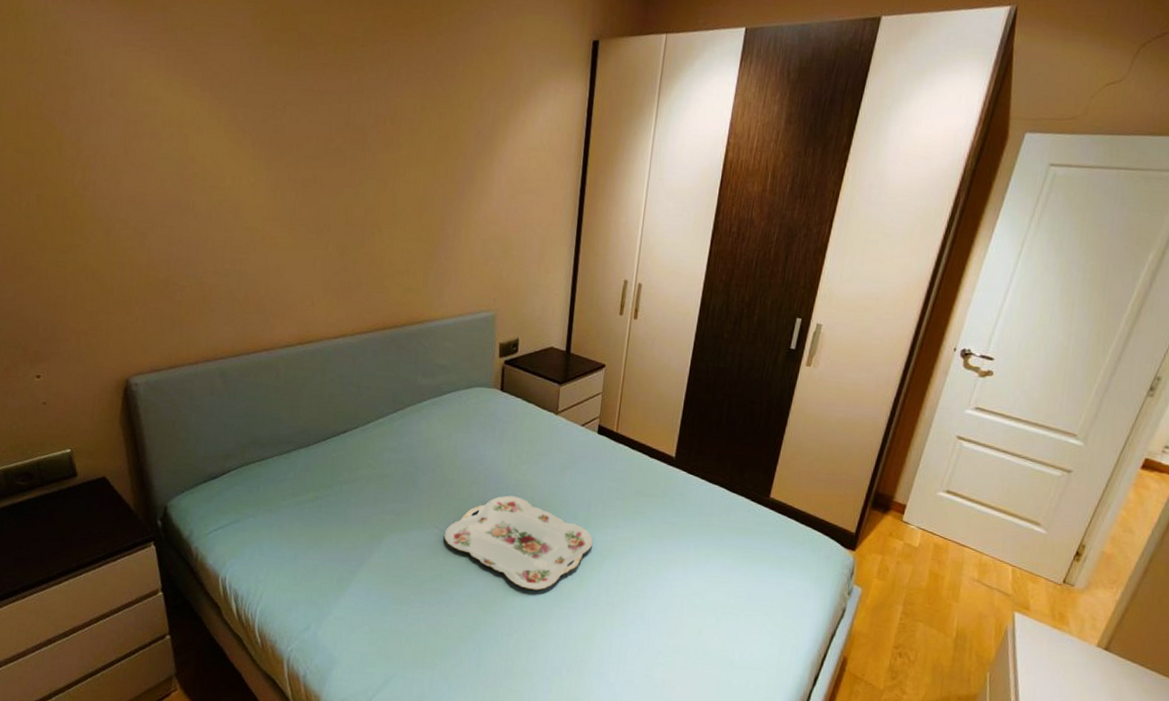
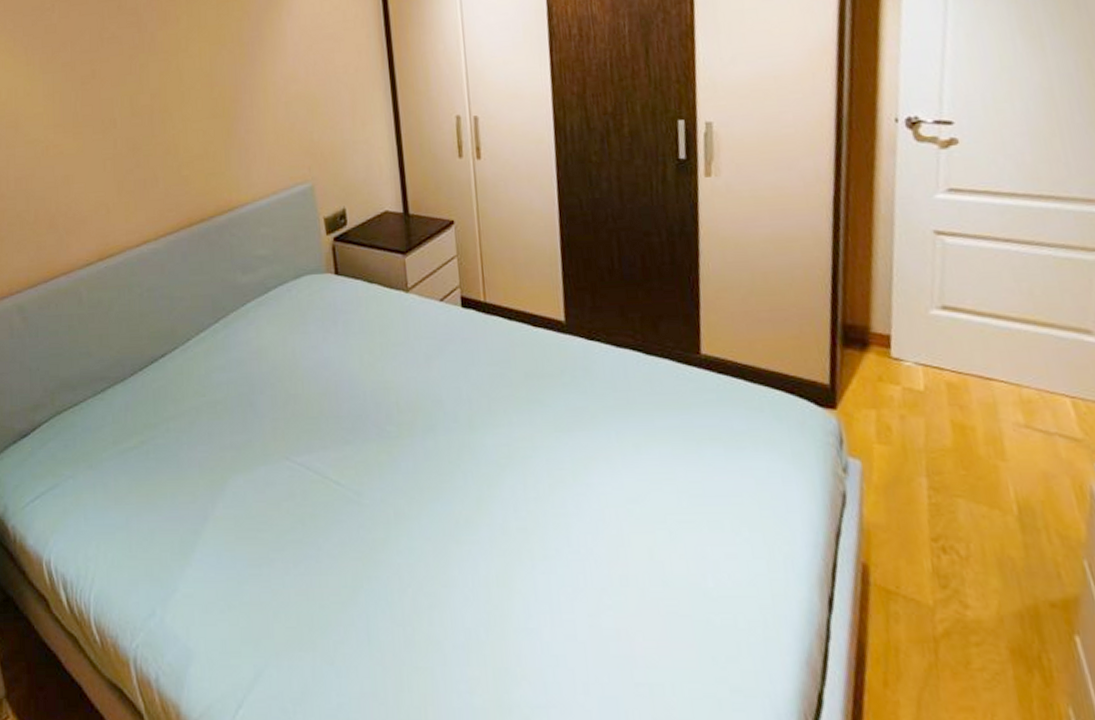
serving tray: present [444,495,594,591] -> none [298,403,485,525]

